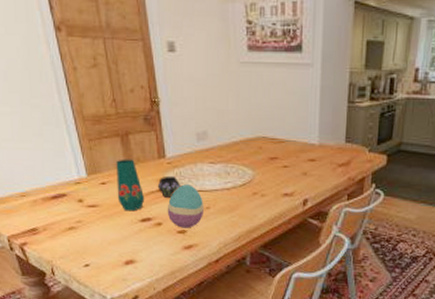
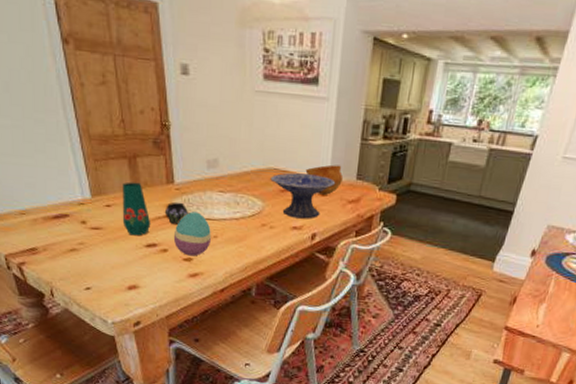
decorative bowl: none [259,140,325,185] -> present [270,173,336,219]
bowl: none [294,129,332,160] -> present [305,164,344,195]

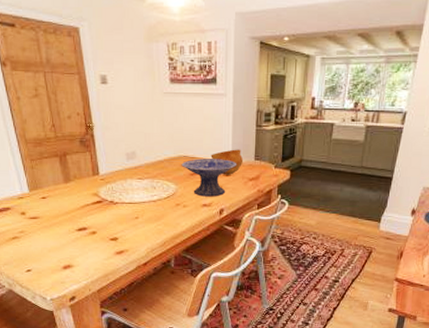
vase: present [122,182,189,236] -> none [55,176,113,222]
decorative egg: present [173,211,211,257] -> none [100,198,133,236]

